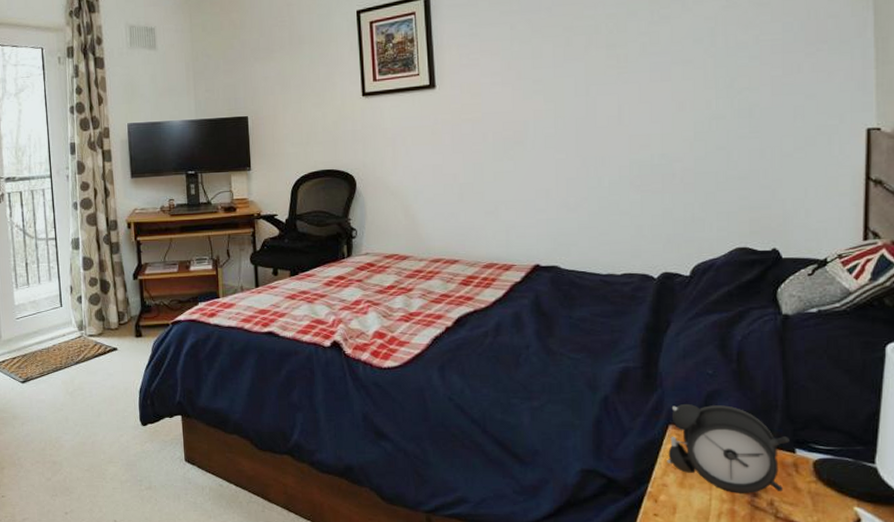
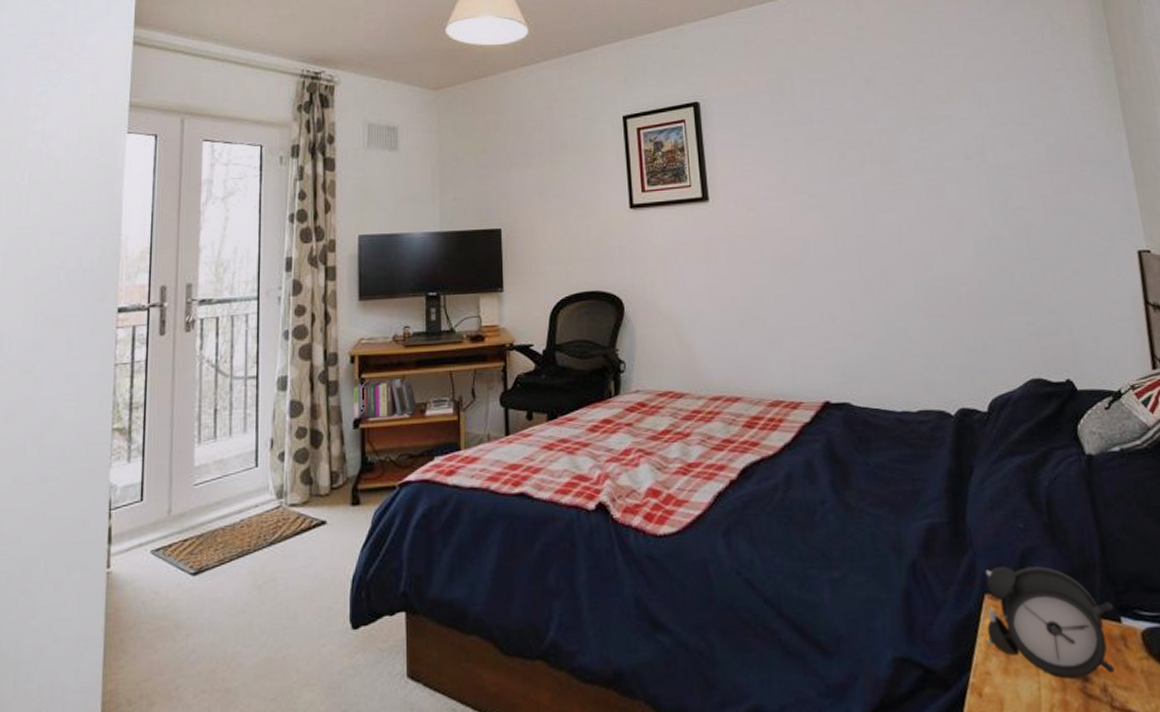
books: none [132,240,183,272] -> present [354,377,417,419]

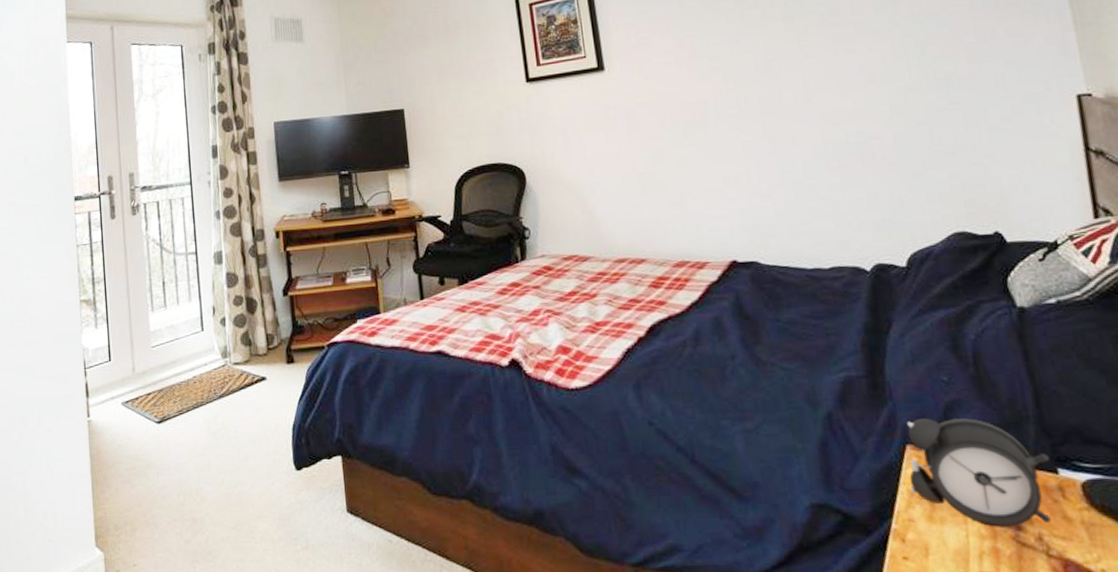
books: present [354,377,417,419] -> none [281,249,338,288]

